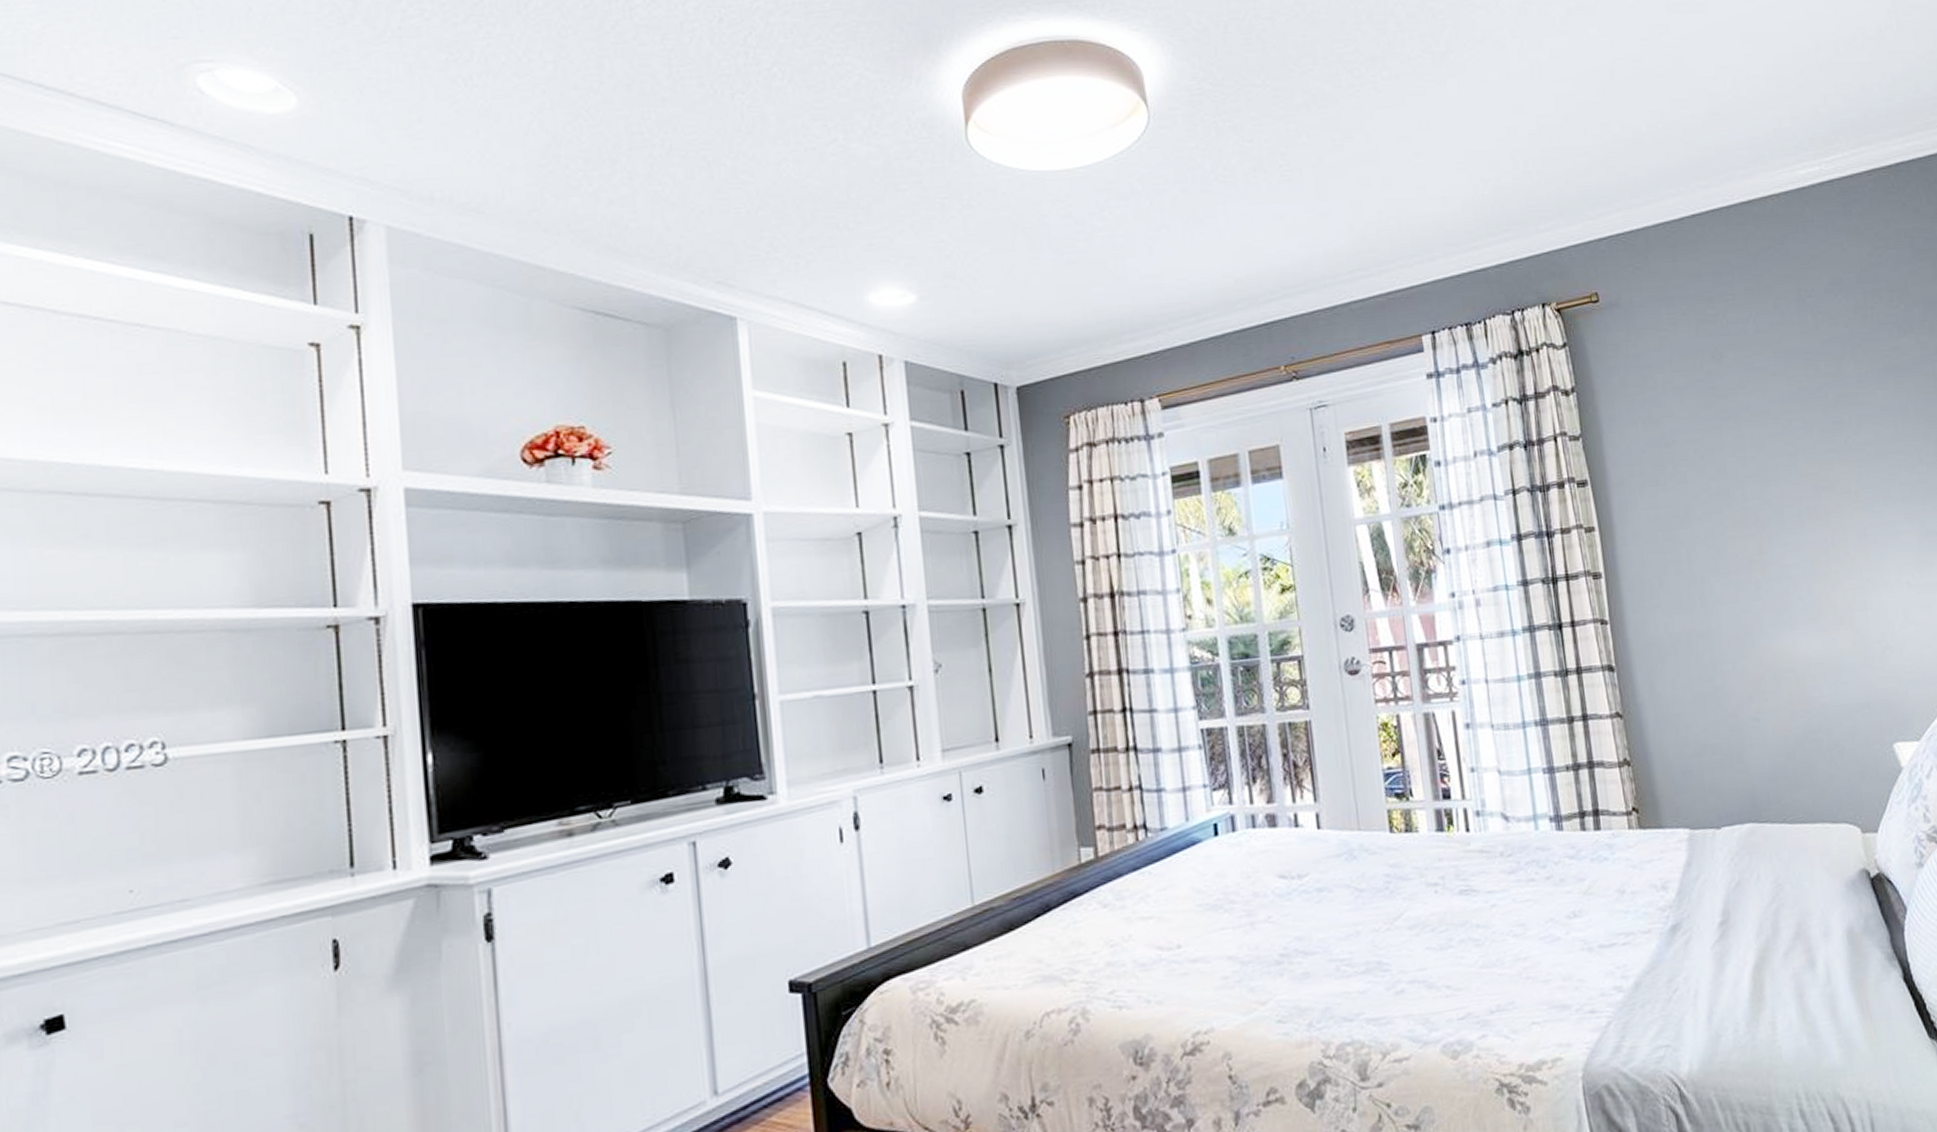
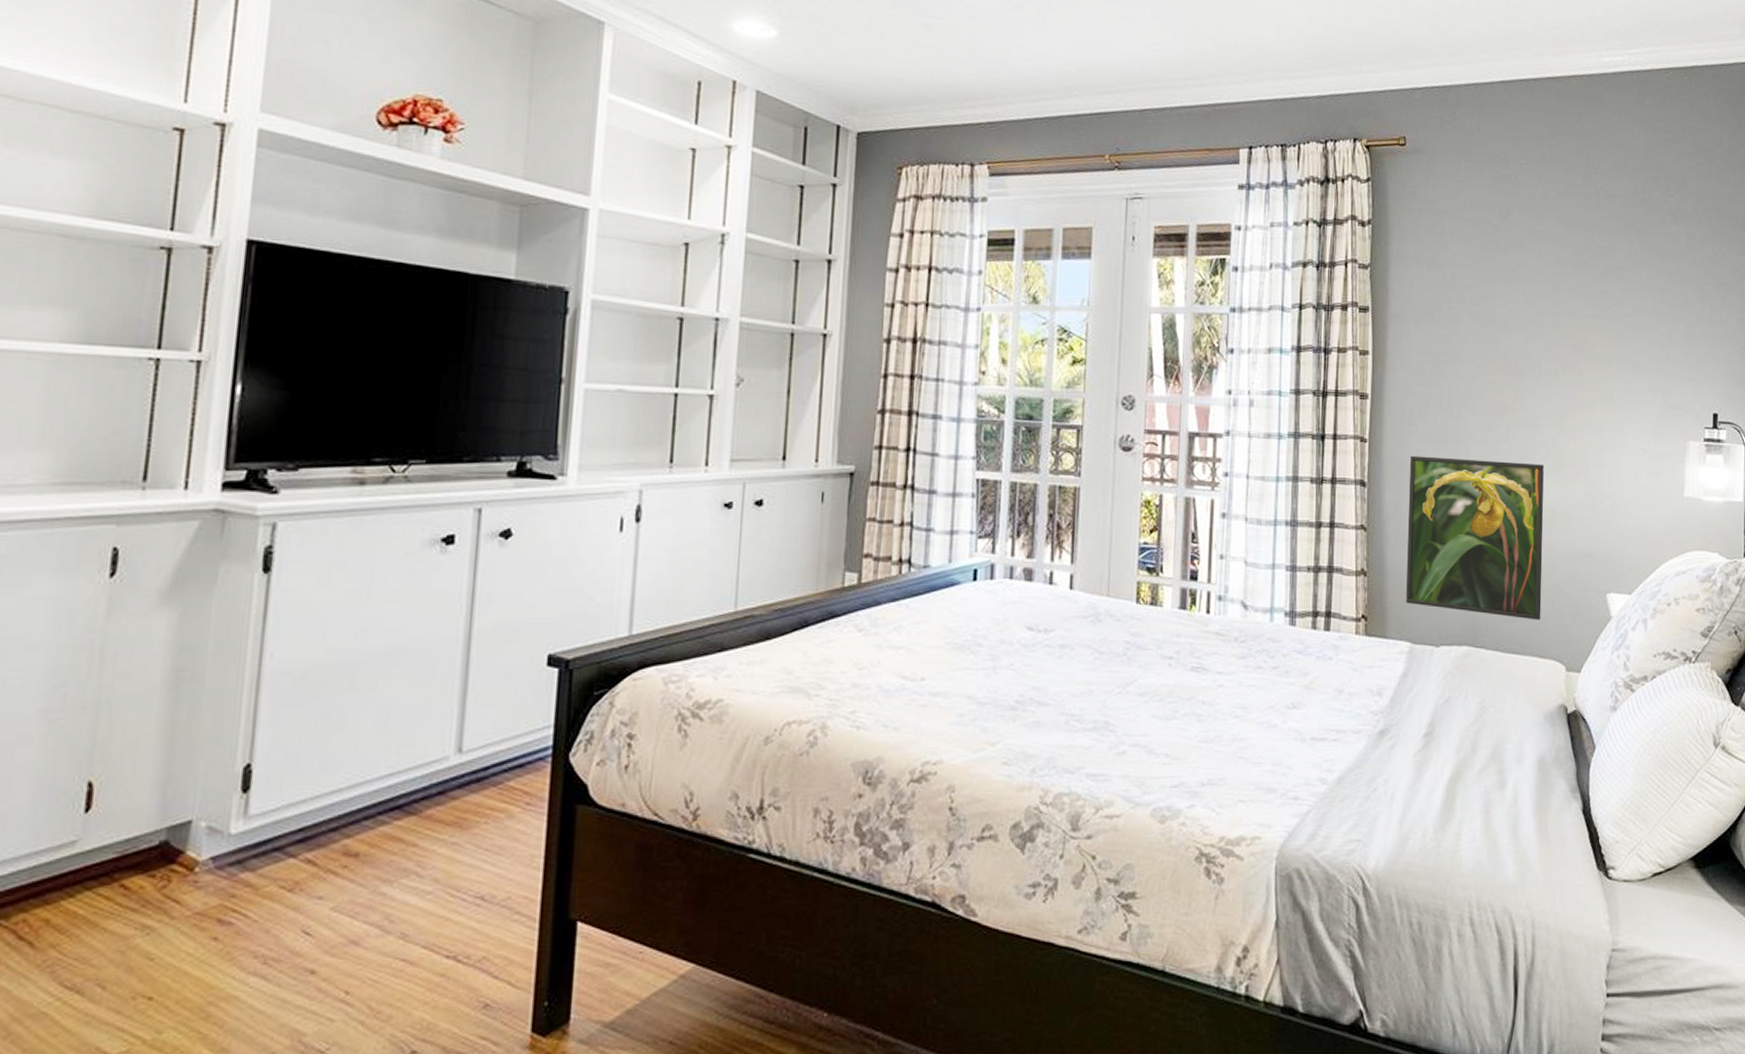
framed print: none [1656,617,1826,789] -> present [1406,455,1544,620]

